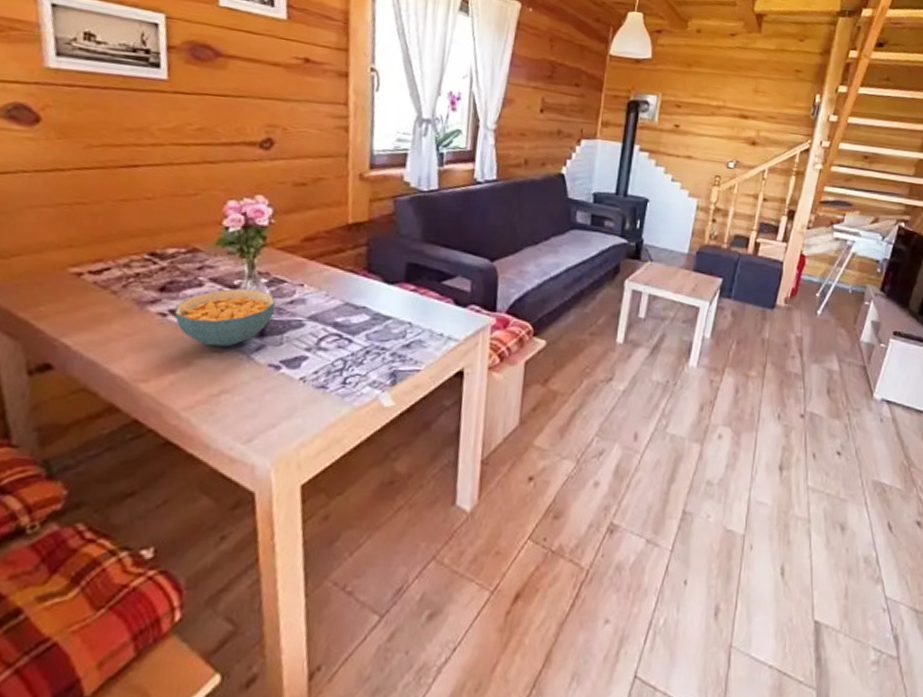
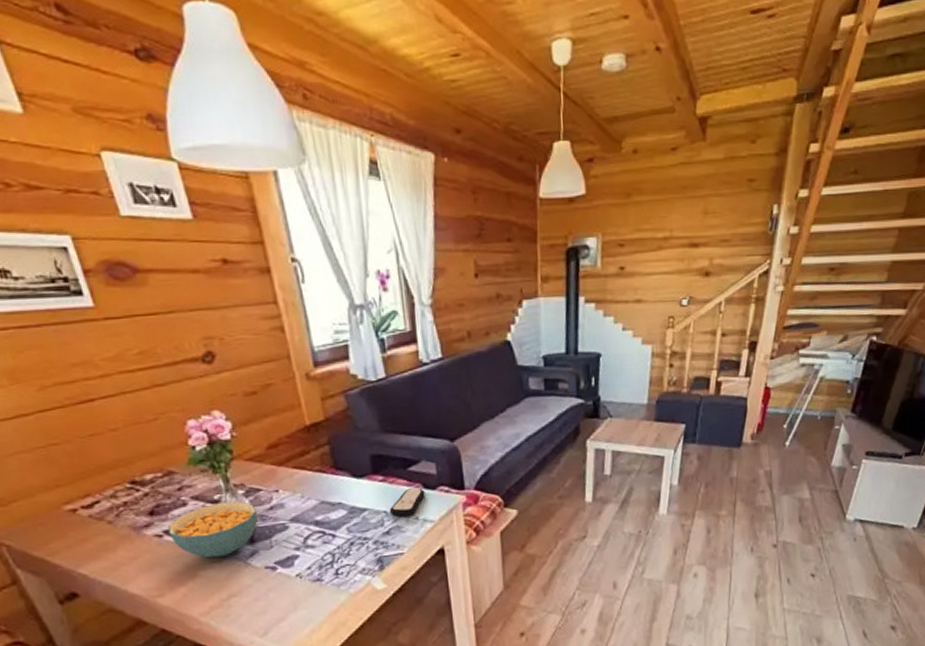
remote control: none [414,302,455,331] -> present [389,488,425,517]

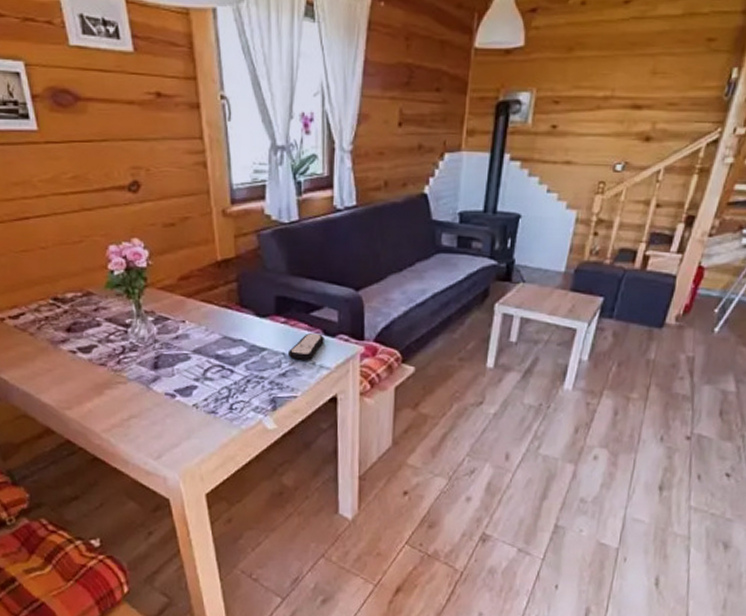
cereal bowl: present [168,501,258,558] -> none [82,327,163,379]

